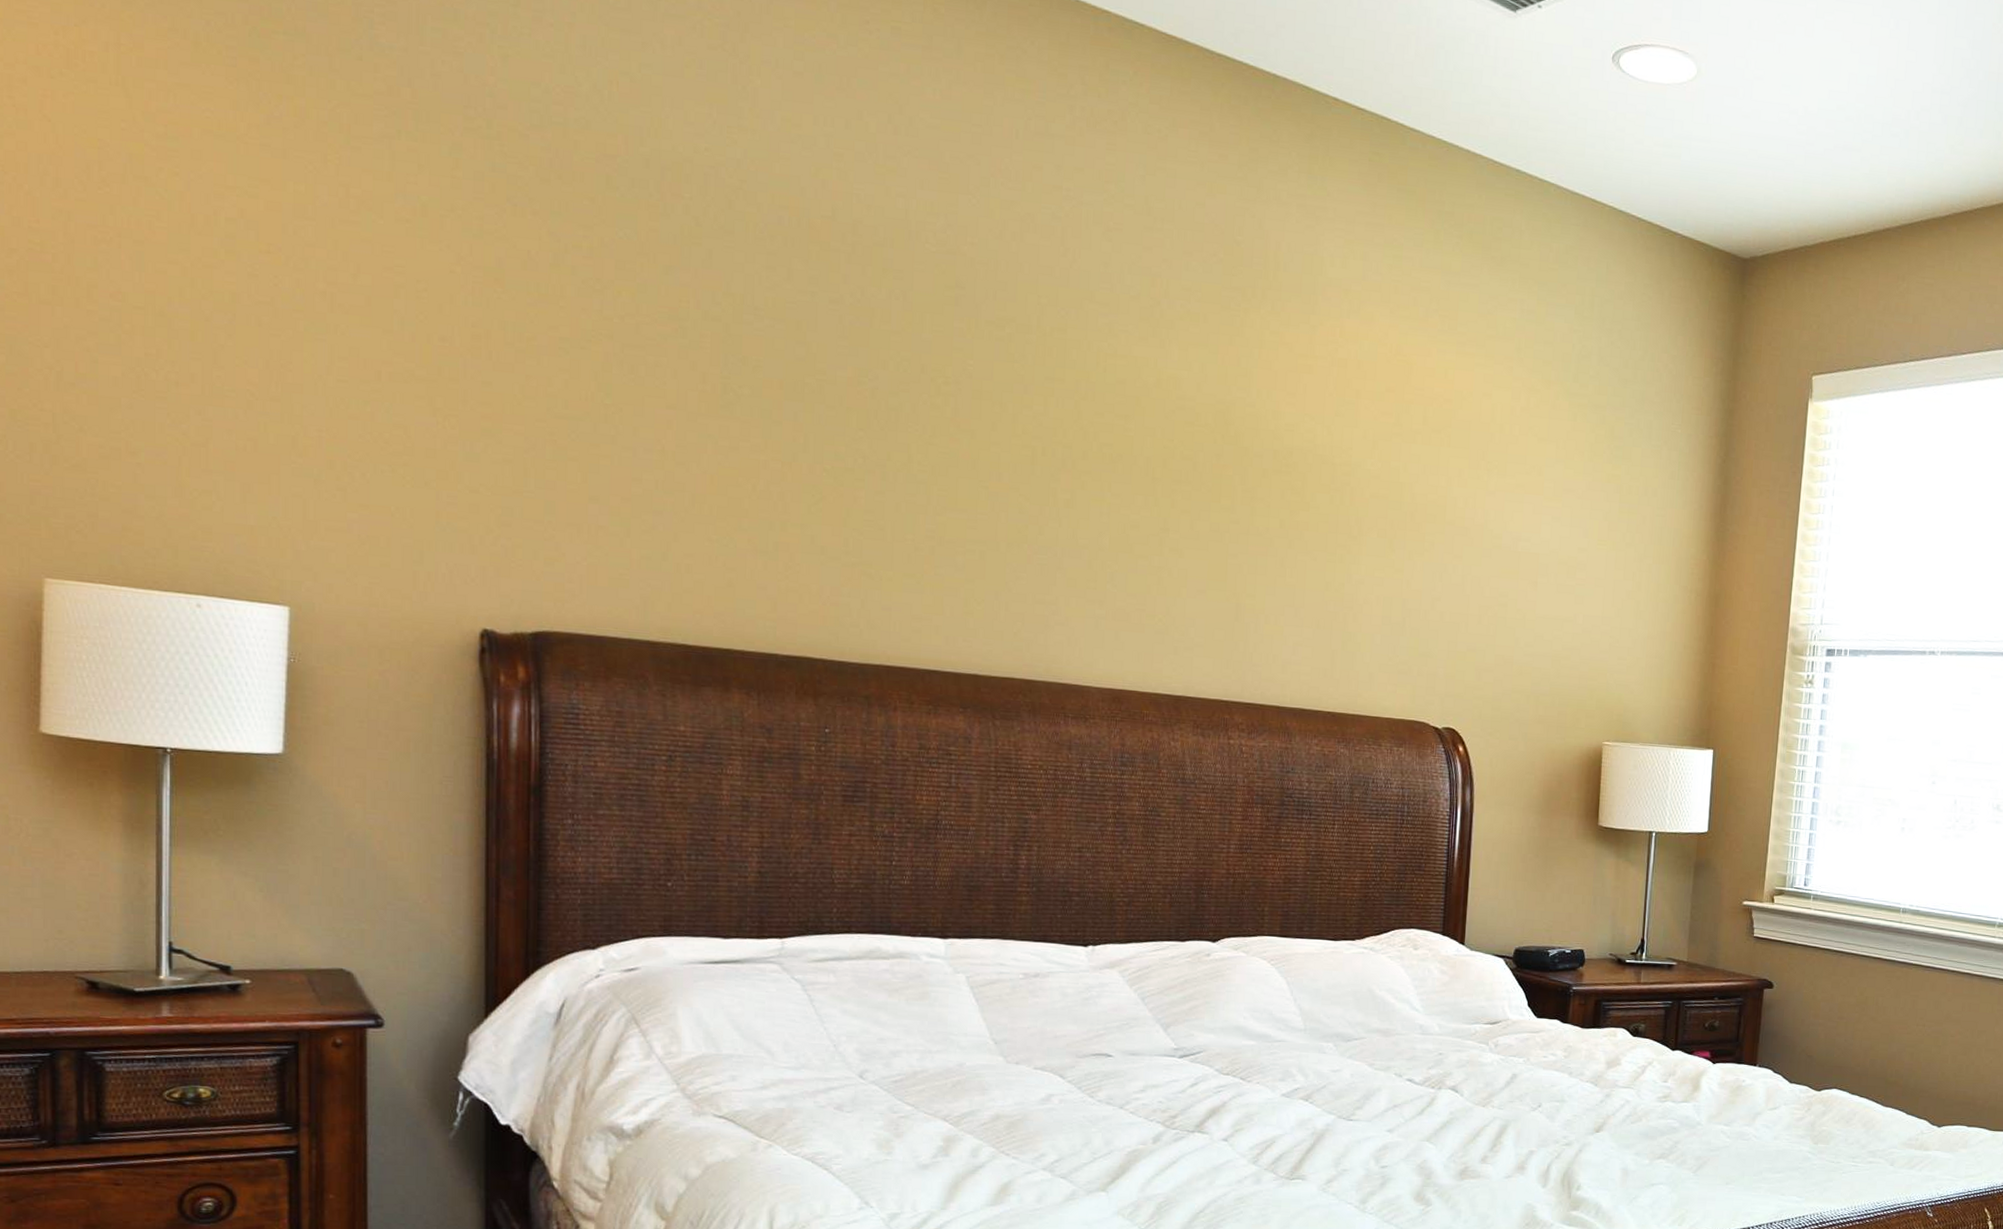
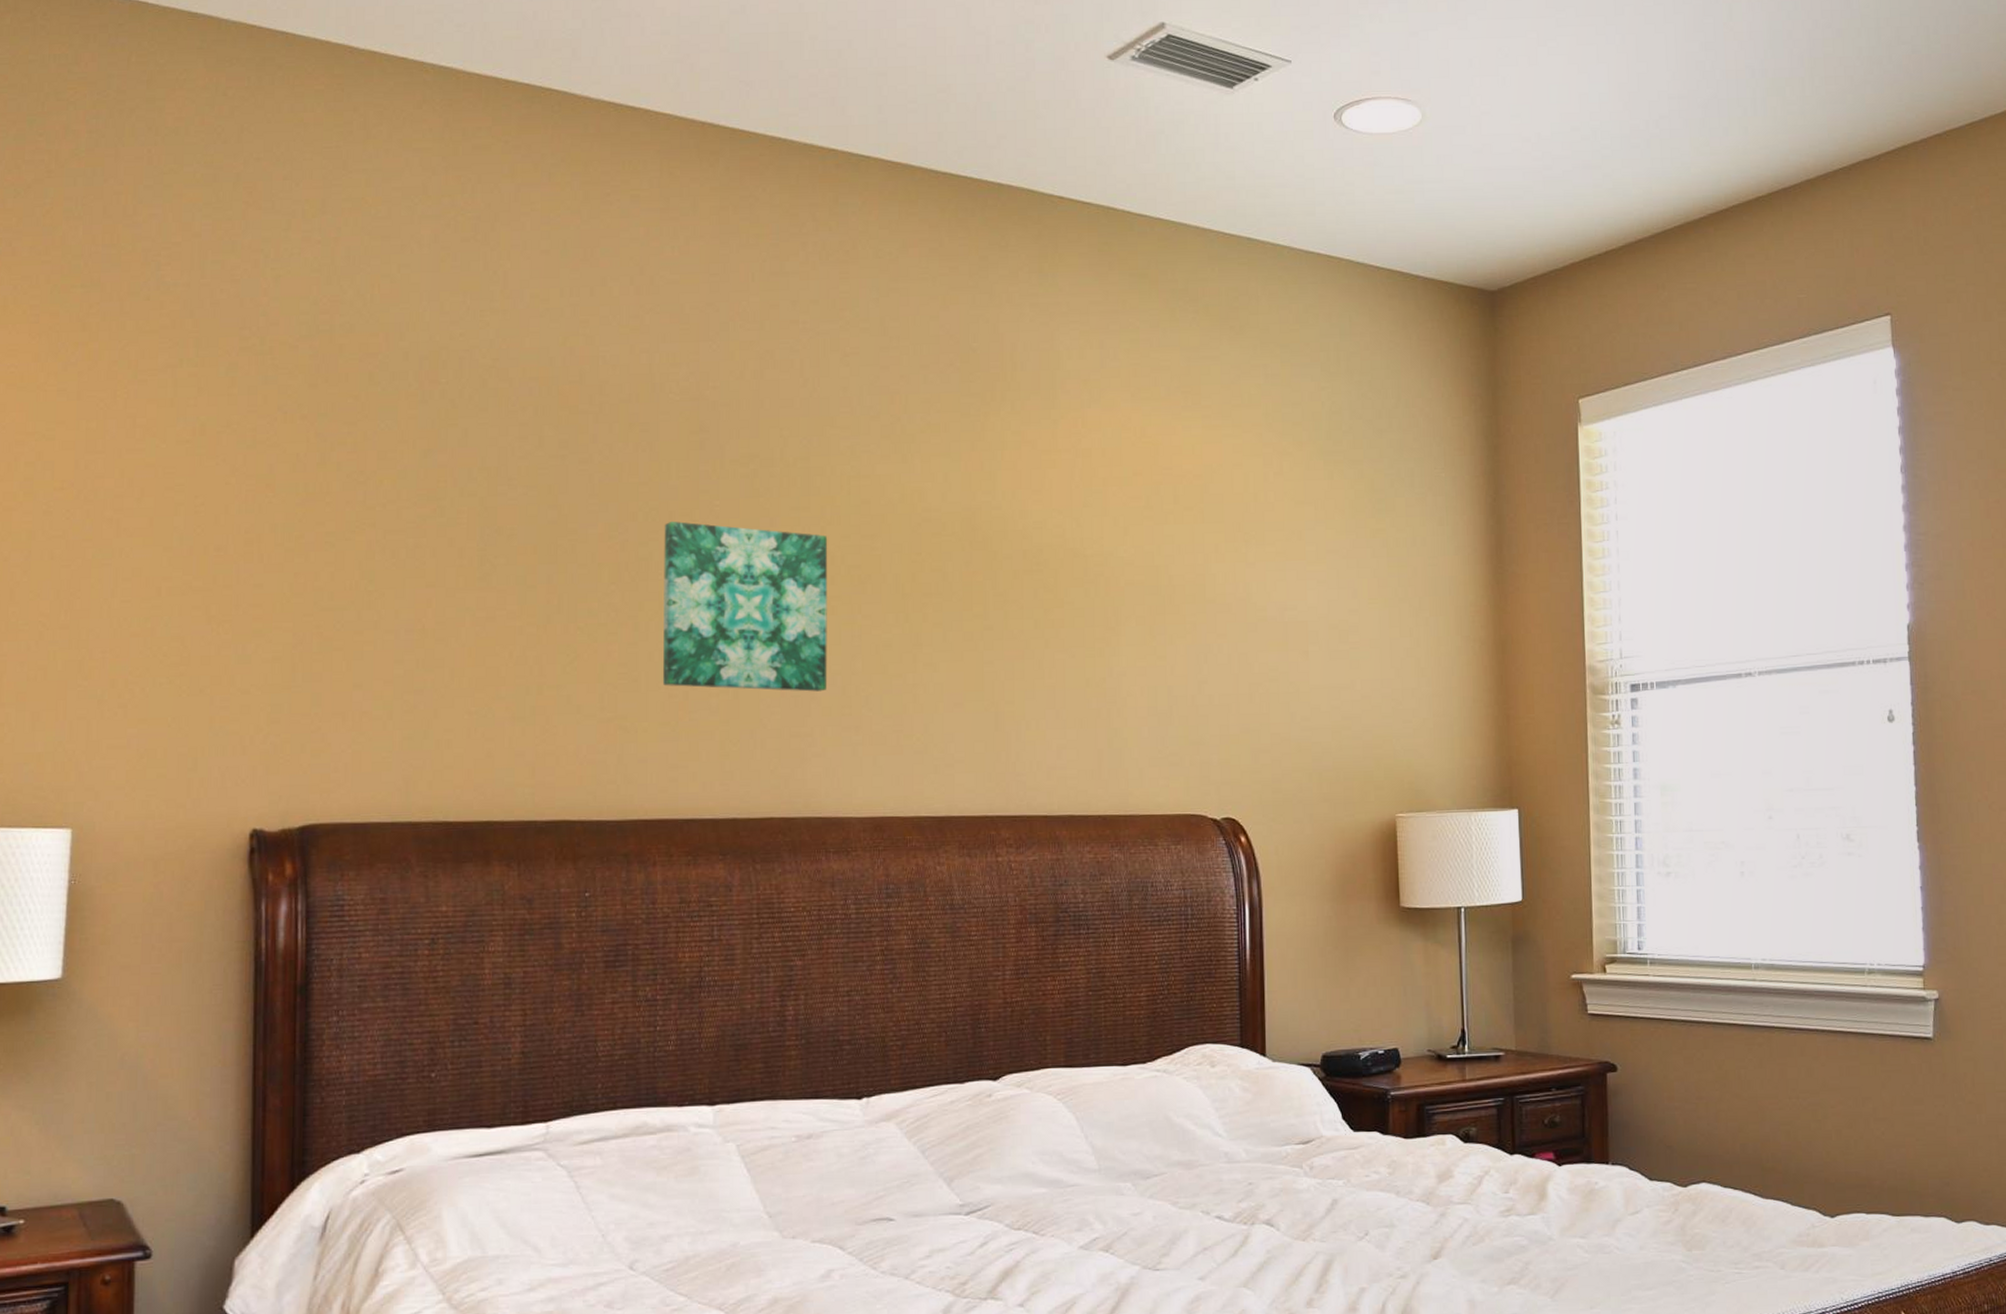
wall art: none [910,375,1081,563] -> present [663,521,828,692]

